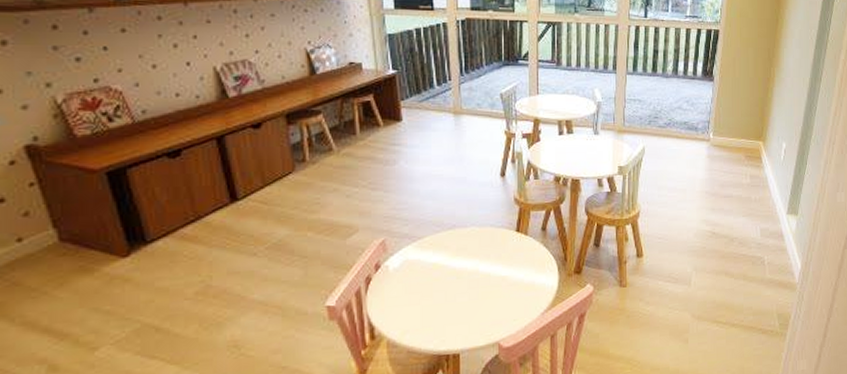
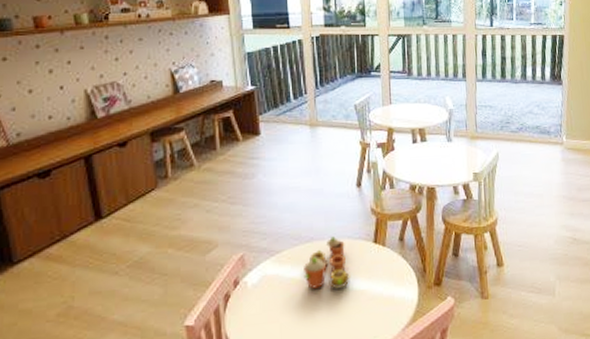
toy tea set: none [446,224,492,275] -> present [304,236,350,289]

